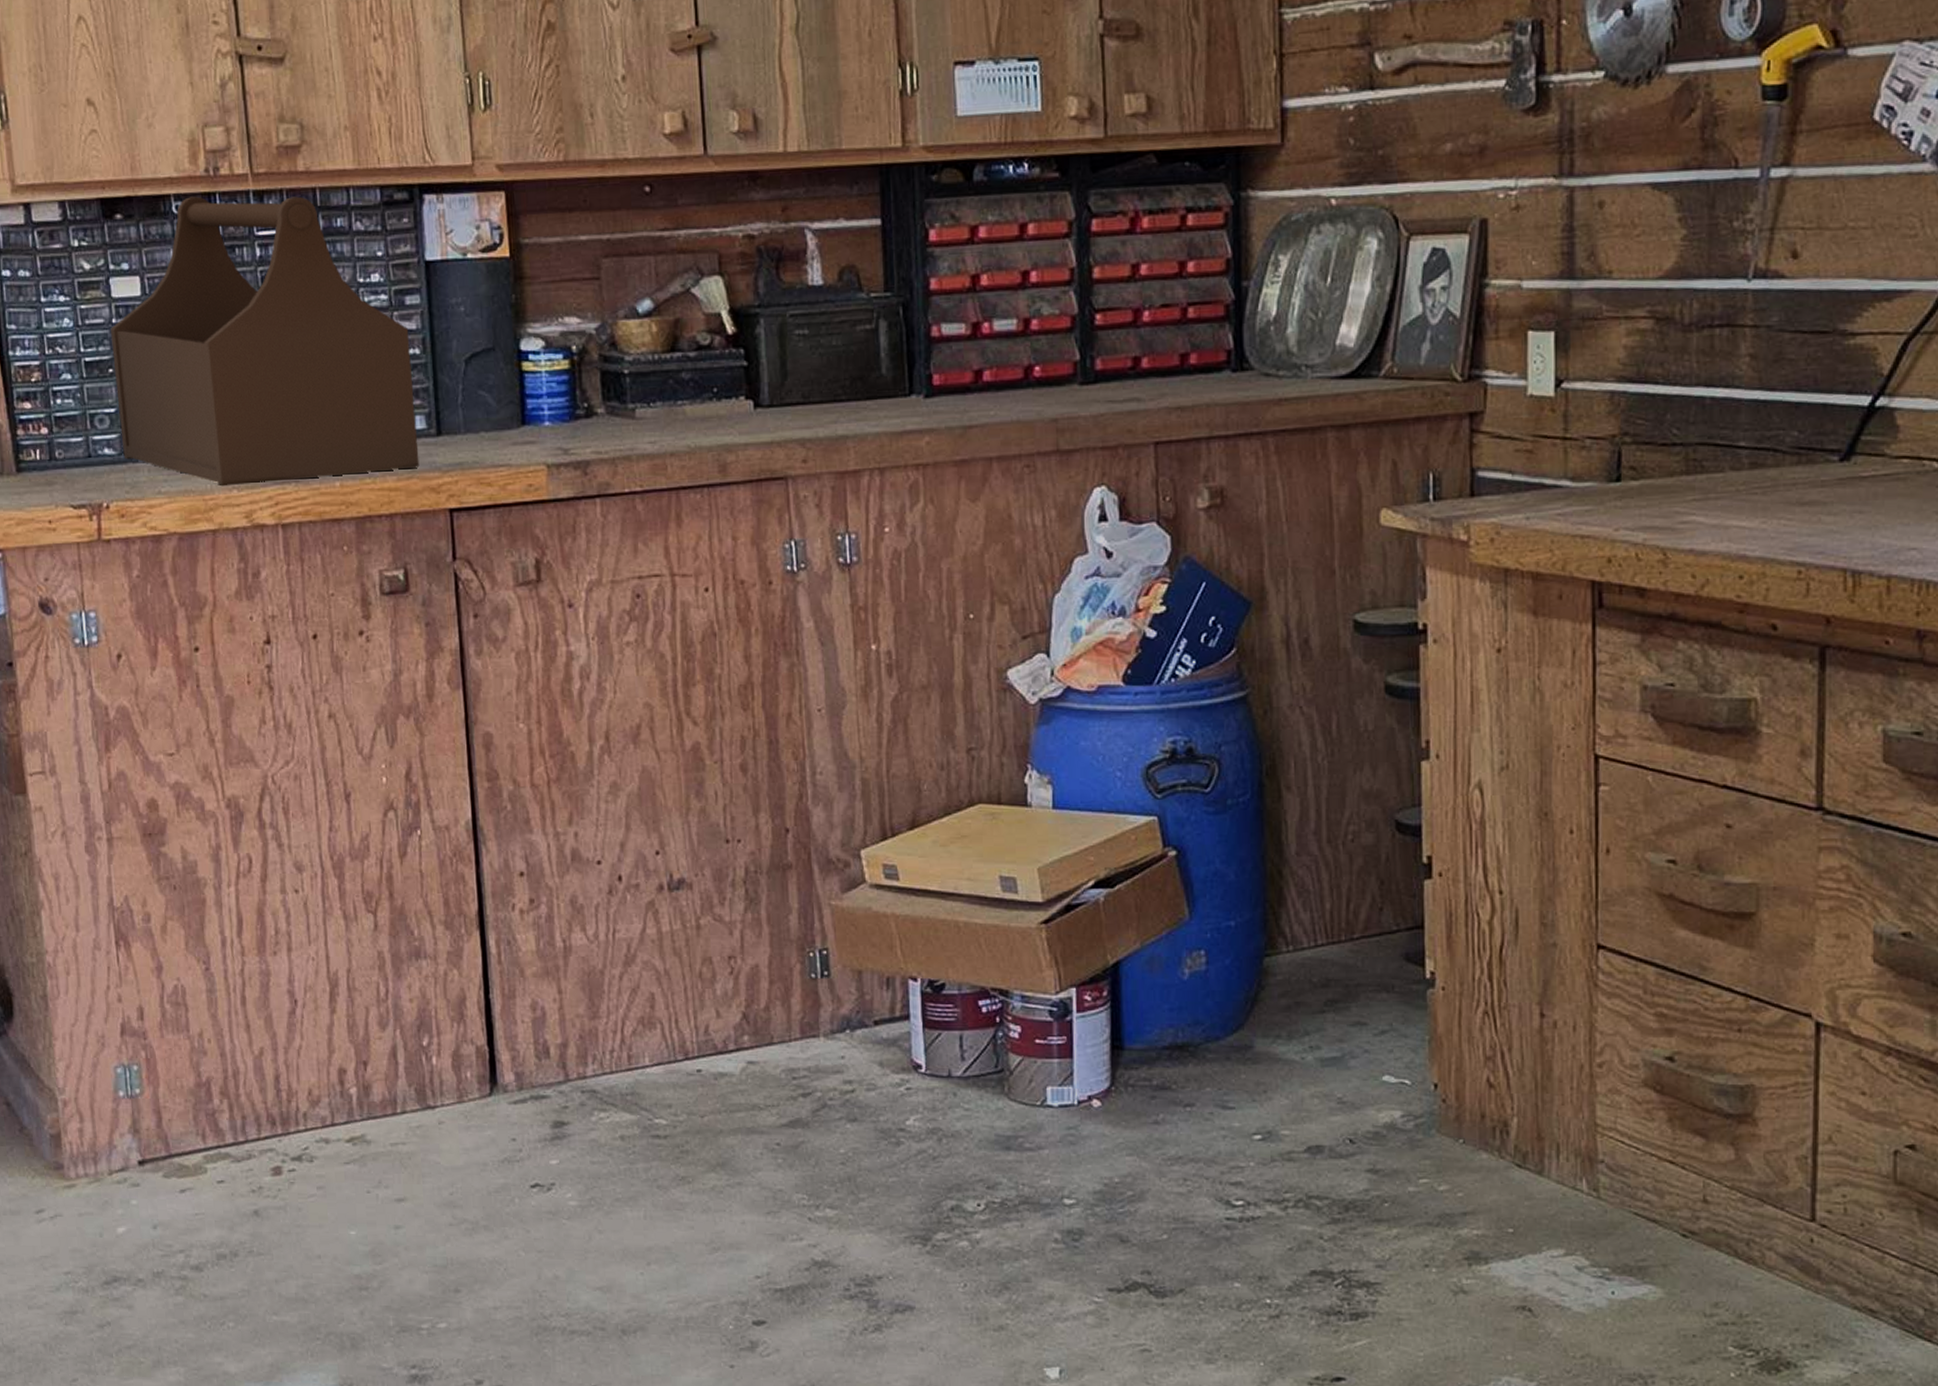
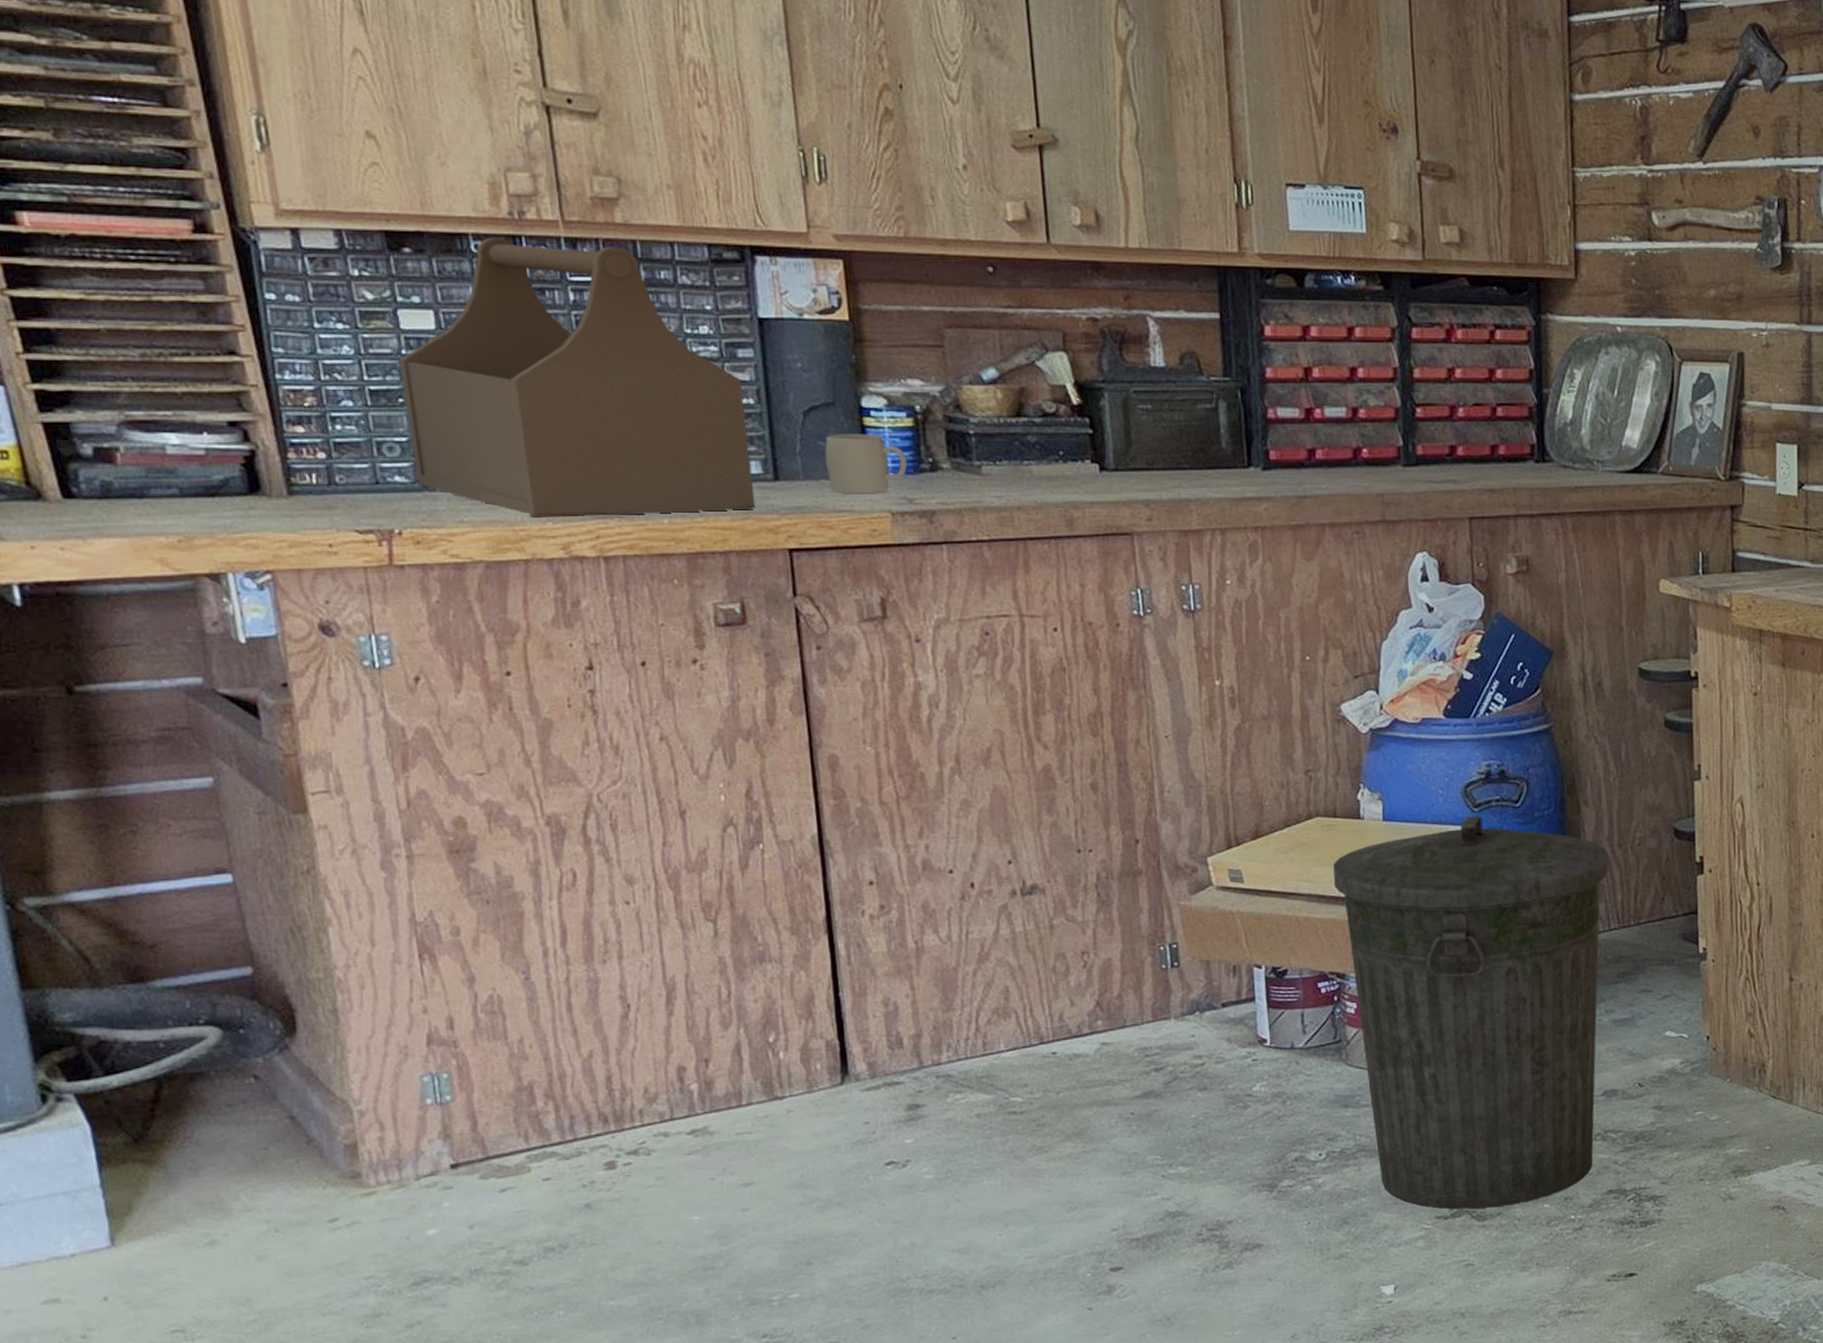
mug: none [484,380,563,446] -> present [824,434,907,493]
trash can: none [996,804,1316,1283] -> present [1332,816,1609,1209]

